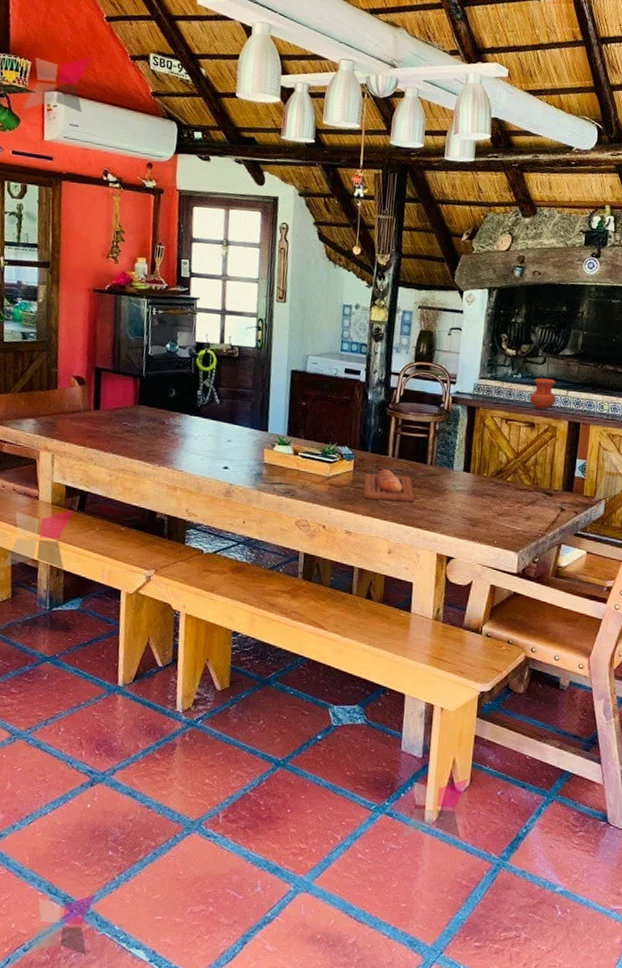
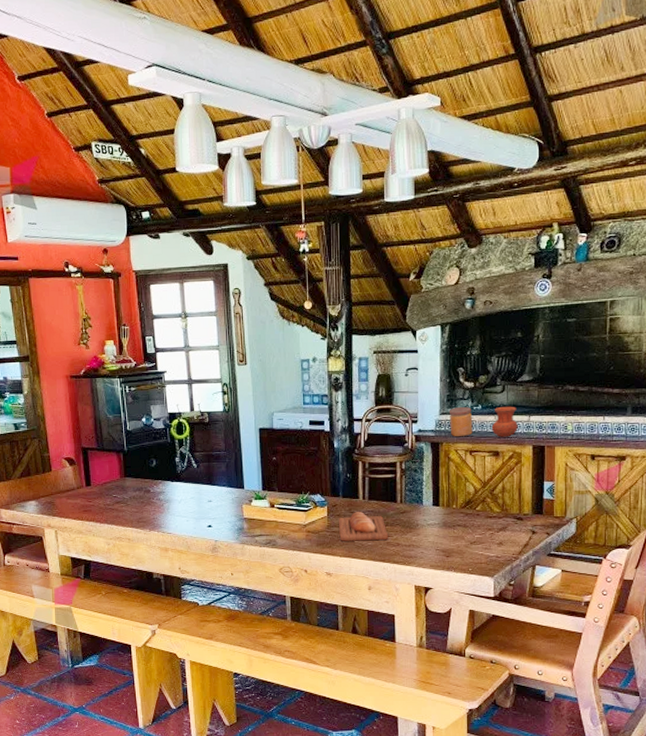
jar: none [488,373,512,405] -> present [448,407,473,437]

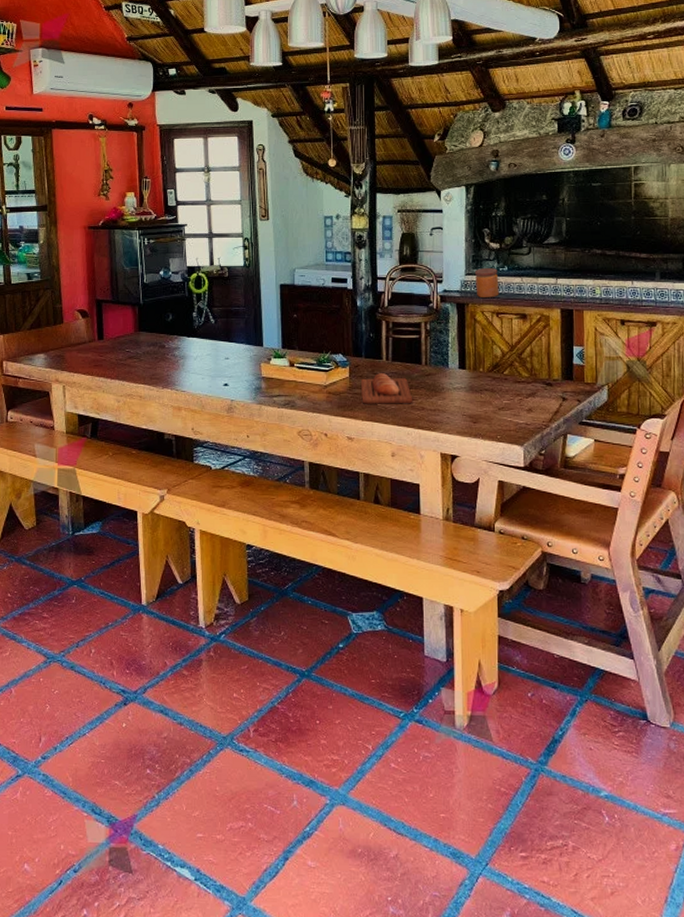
ceramic pot: present [492,406,518,437] -> none [519,268,545,300]

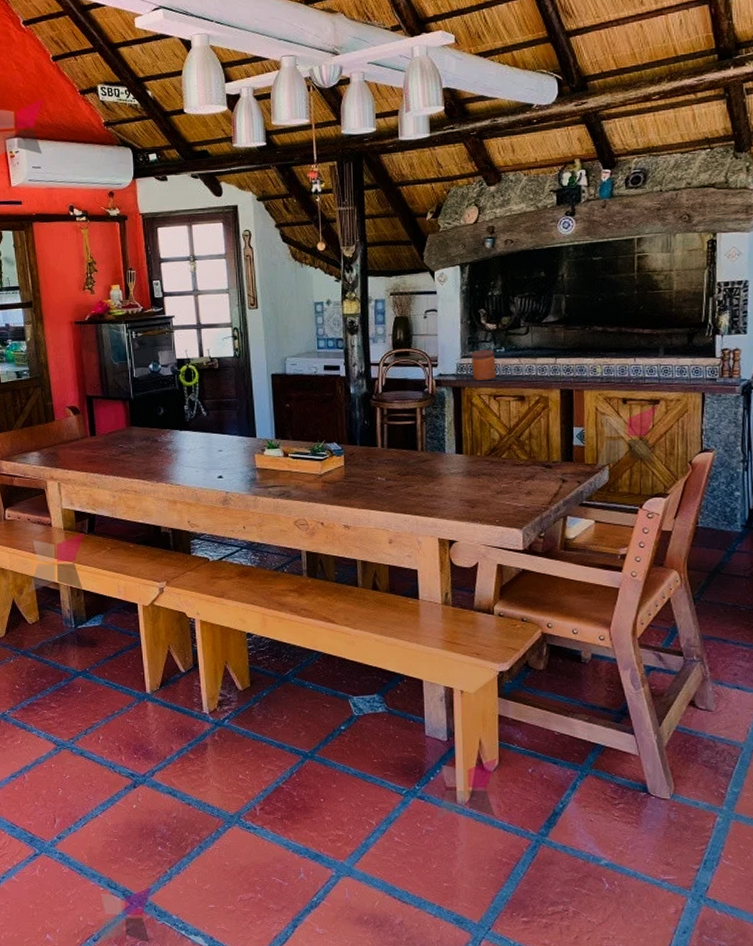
bread loaf: present [360,373,413,404] -> none [355,461,410,492]

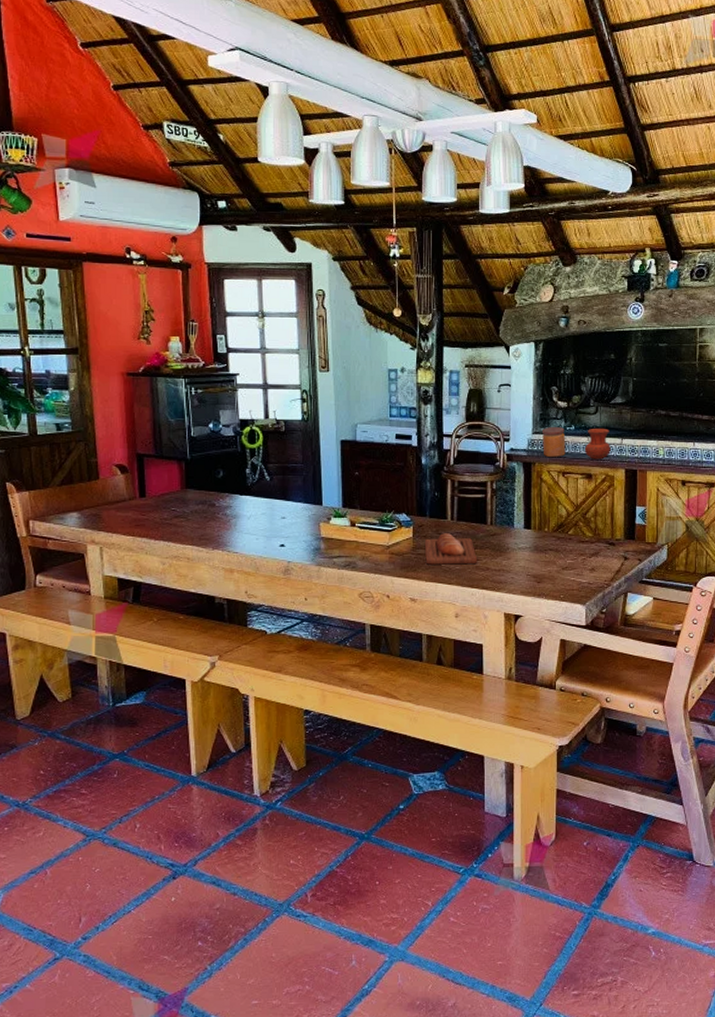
bread loaf: none [355,461,410,492] -> present [424,533,478,565]
ceramic pot: none [517,348,544,381] -> present [585,428,611,460]

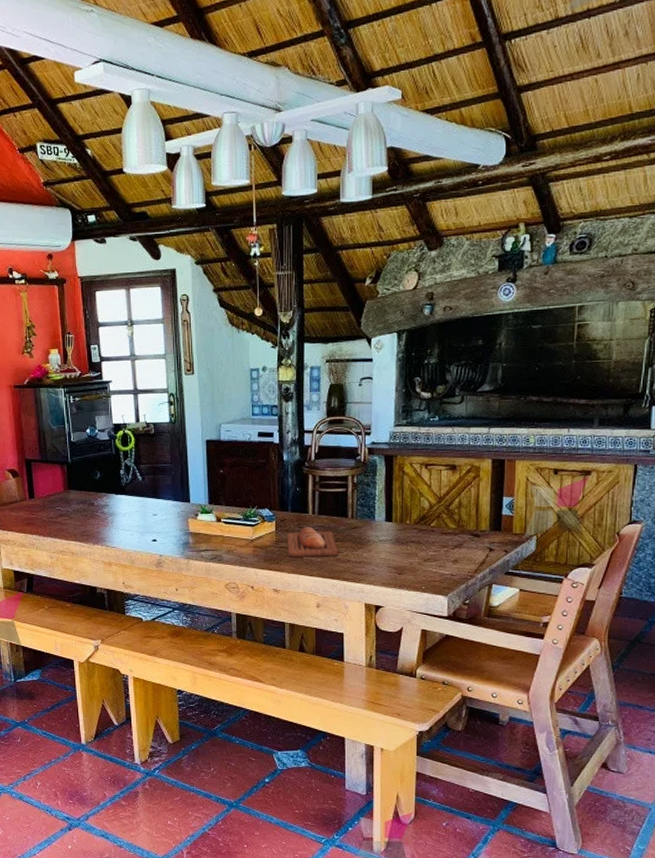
jar: present [541,427,566,458] -> none [404,419,429,450]
ceramic pot: present [585,428,611,460] -> none [450,417,477,450]

